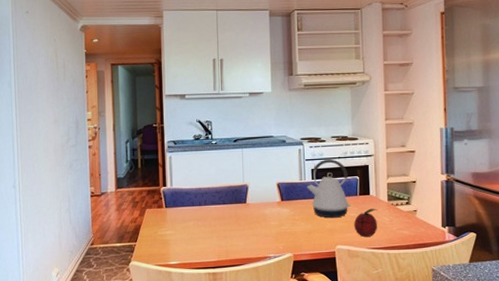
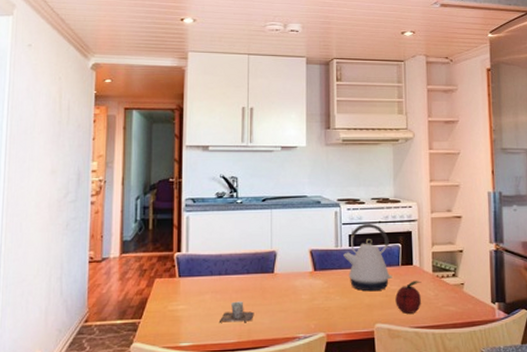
cup: none [202,227,231,245] -> present [220,301,254,323]

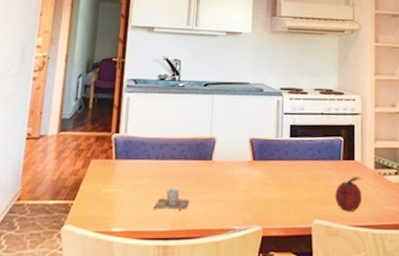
kettle: present [343,223,393,292] -> none [284,114,333,186]

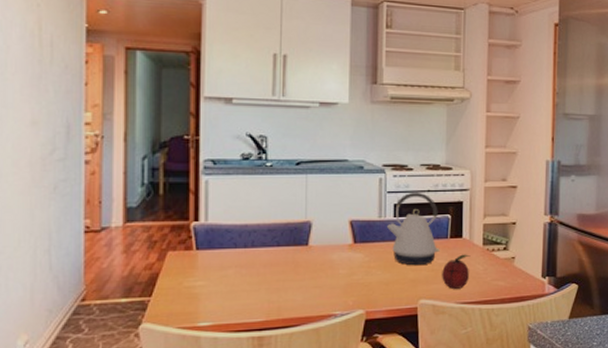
cup: present [154,188,190,210] -> none [245,276,285,300]
kettle: none [284,114,333,186] -> present [387,192,440,266]

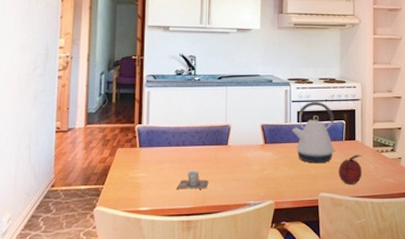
cup: none [245,276,285,300] -> present [177,170,209,189]

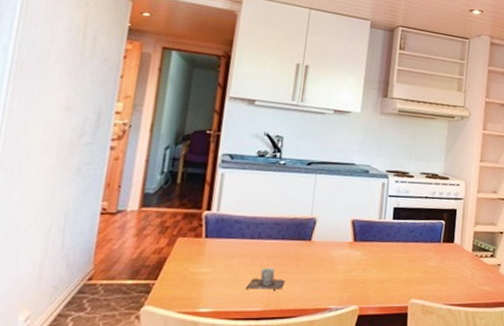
kettle: present [292,101,336,164] -> none [386,197,434,267]
fruit: present [339,154,363,184] -> none [432,258,460,291]

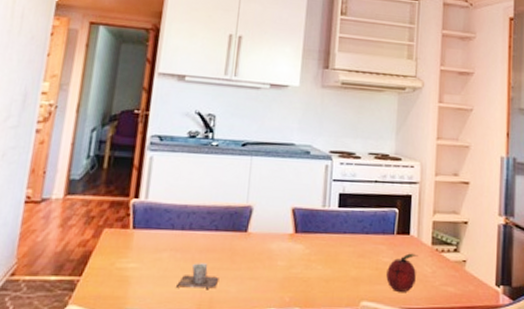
fruit: none [432,258,460,291] -> present [386,253,418,292]

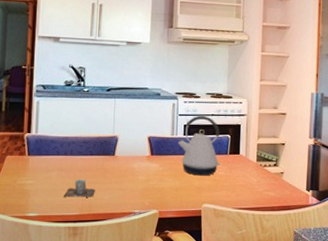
kettle: none [331,181,386,263] -> present [178,115,221,176]
fruit: present [386,253,418,292] -> none [222,168,246,196]

